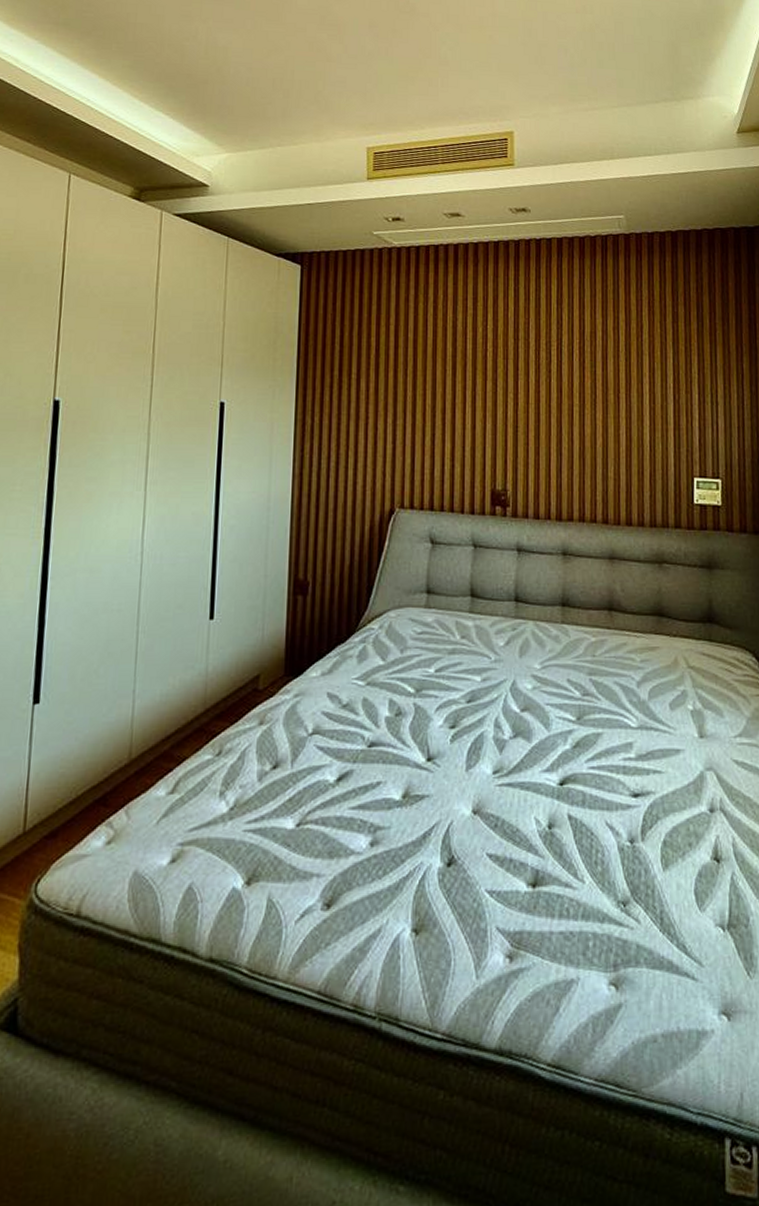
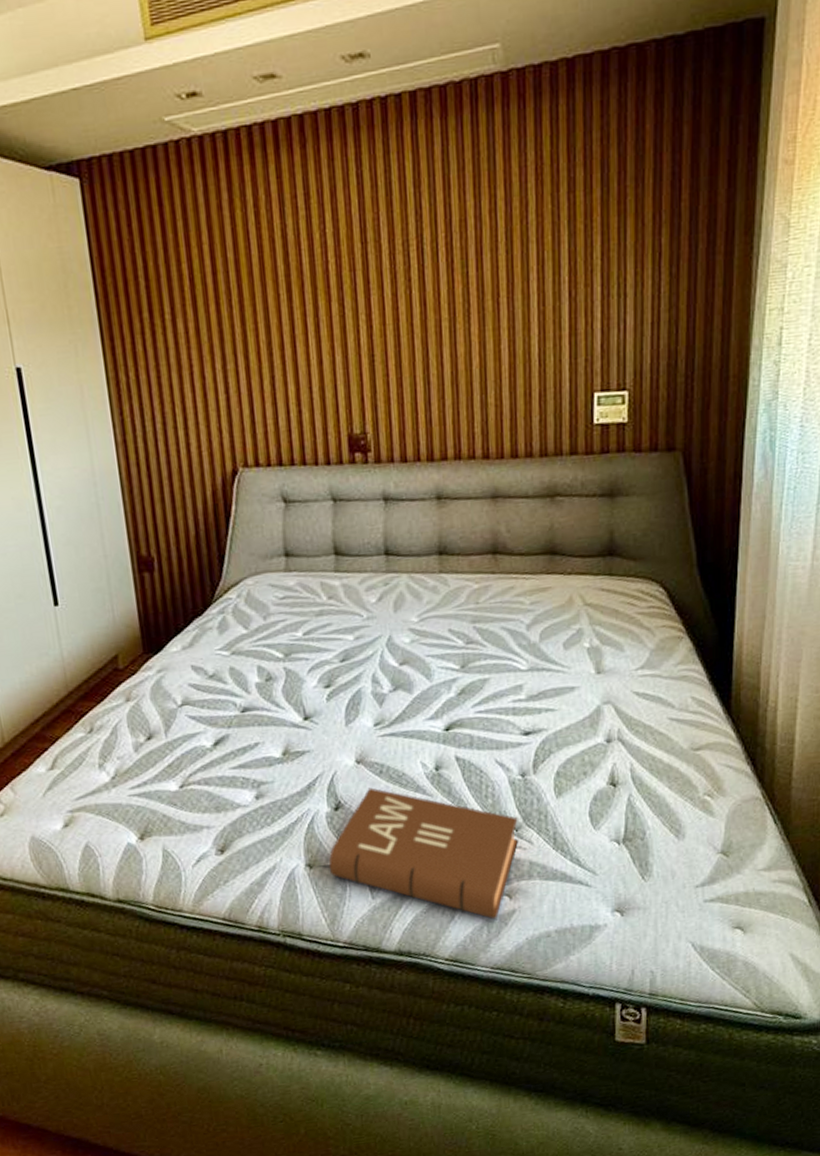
book: none [435,842,626,1015] -> present [328,787,518,920]

